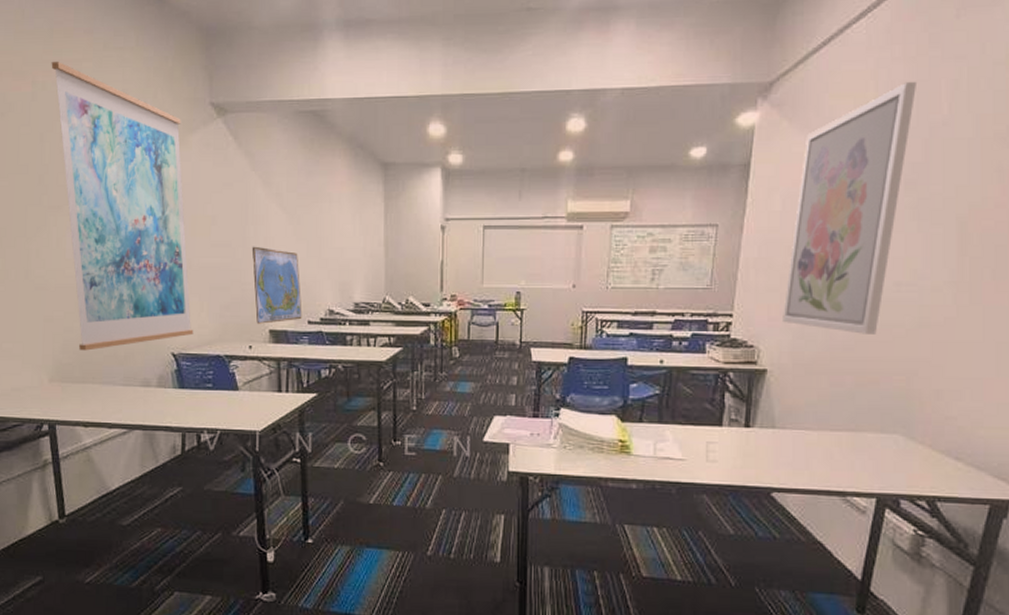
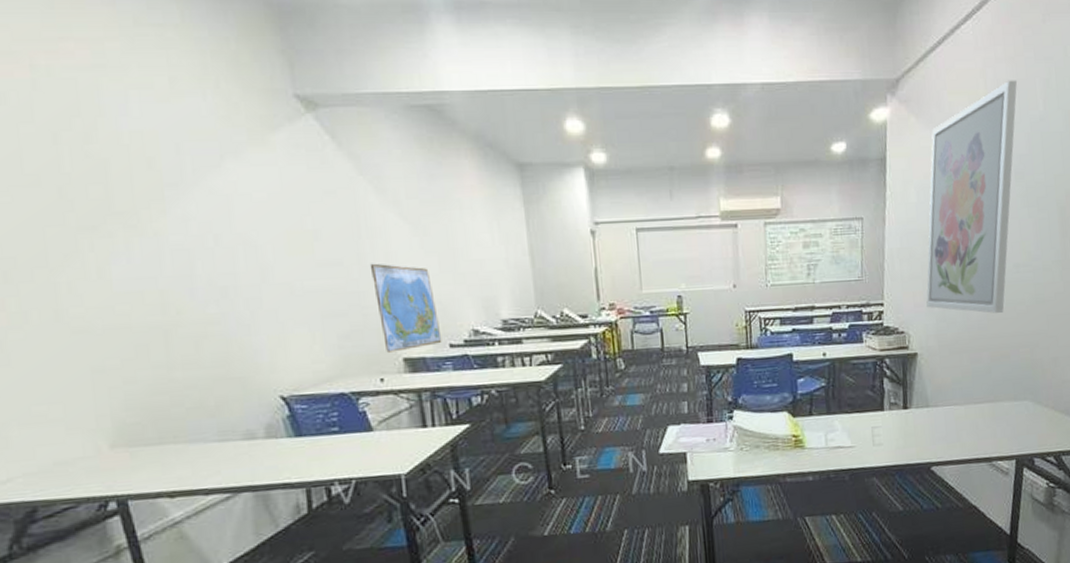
wall art: present [51,61,194,351] -> none [56,38,307,405]

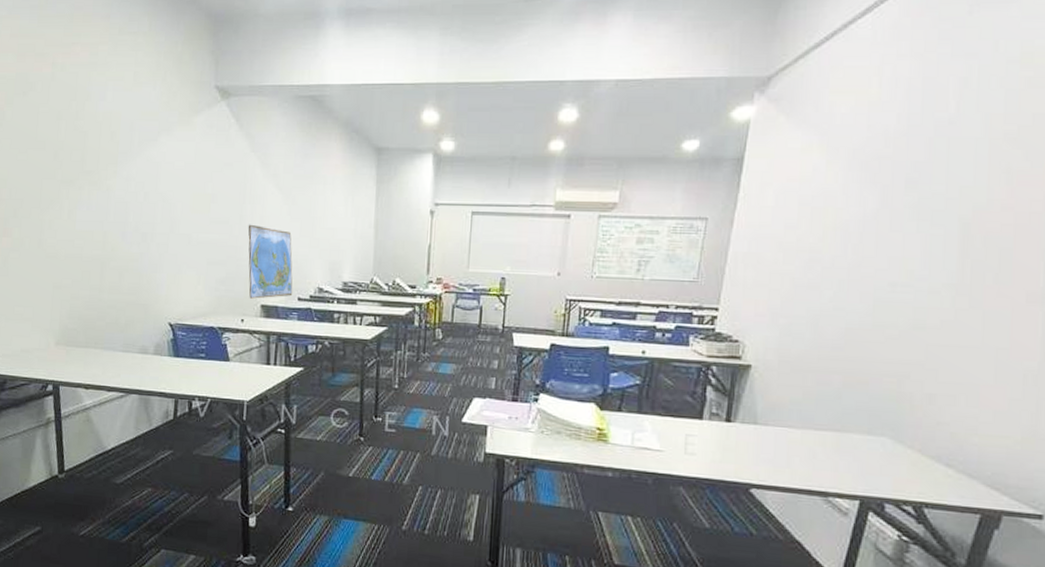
wall art: present [926,80,1018,313] -> none [770,78,924,335]

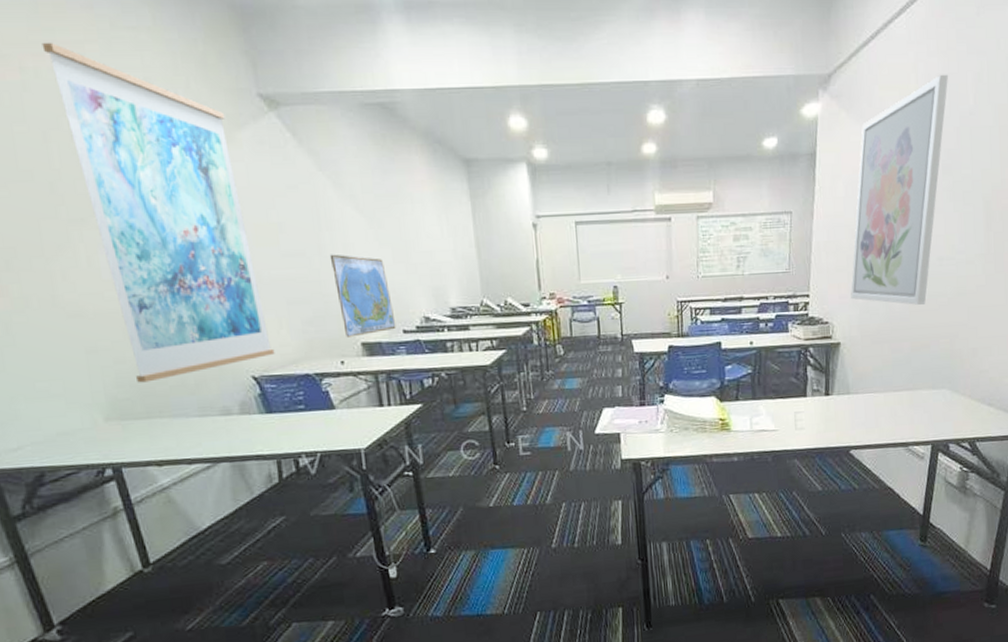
wall art: none [70,44,190,318] -> present [42,42,275,383]
wall art: none [770,78,924,335] -> present [851,74,949,305]

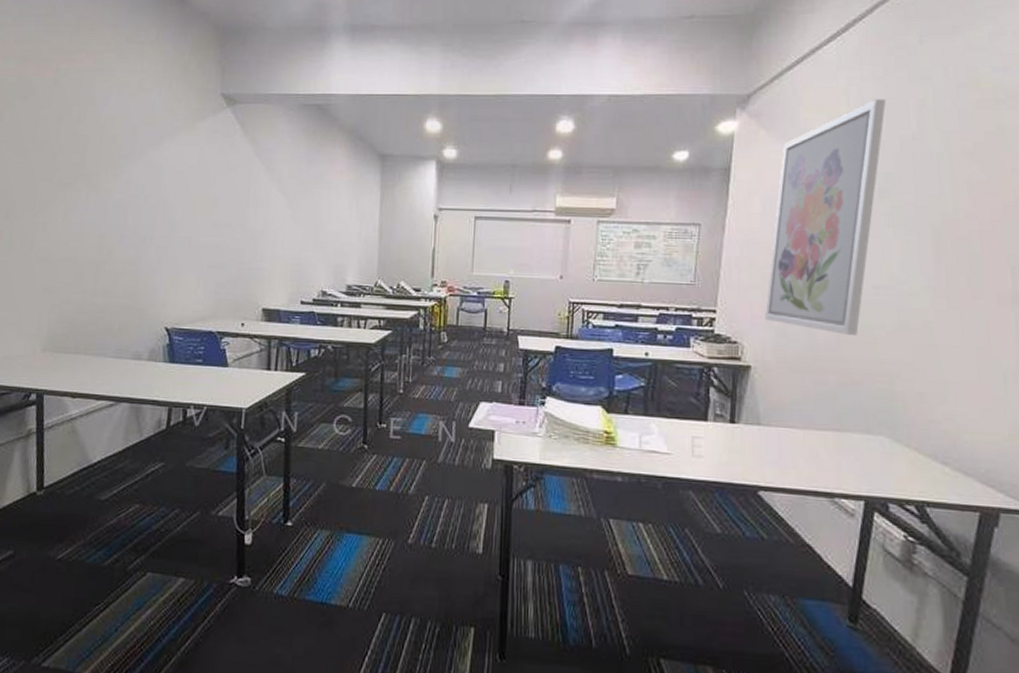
wall art: present [42,42,275,383] -> none [74,51,193,322]
world map: present [329,254,396,337] -> none [250,227,296,303]

